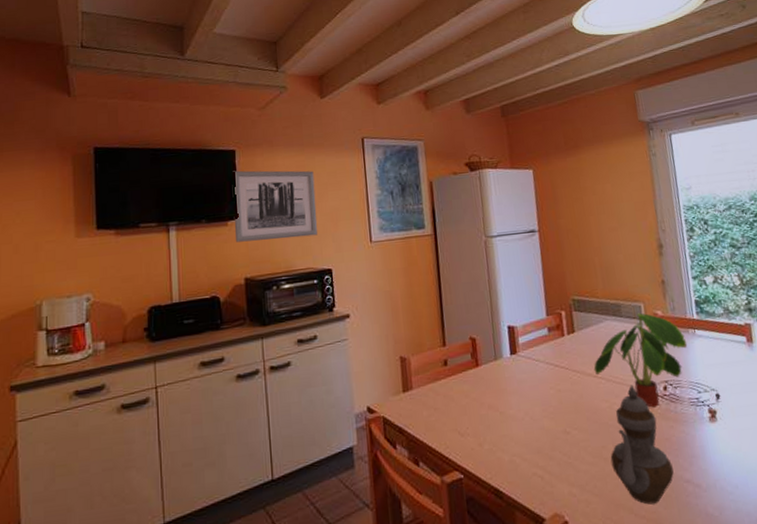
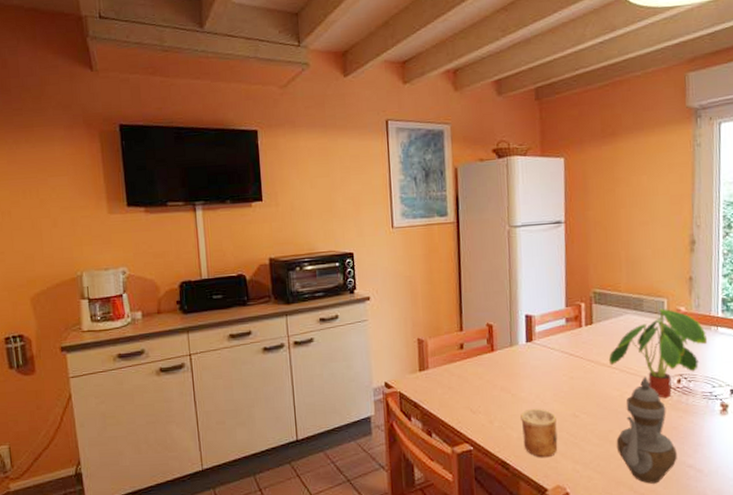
wall art: present [232,170,318,242] -> none [255,151,340,224]
cup: none [510,426,552,483] -> present [520,408,558,458]

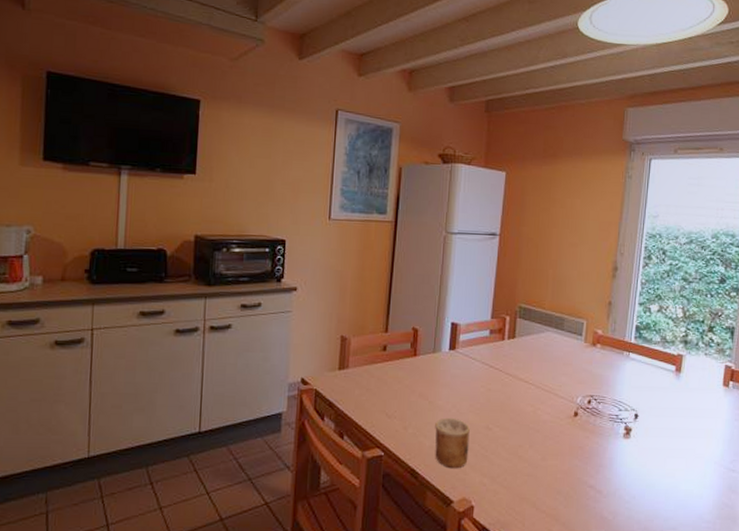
plant: present [608,308,708,398] -> none [526,329,620,418]
teapot: present [616,376,677,484] -> none [524,394,580,502]

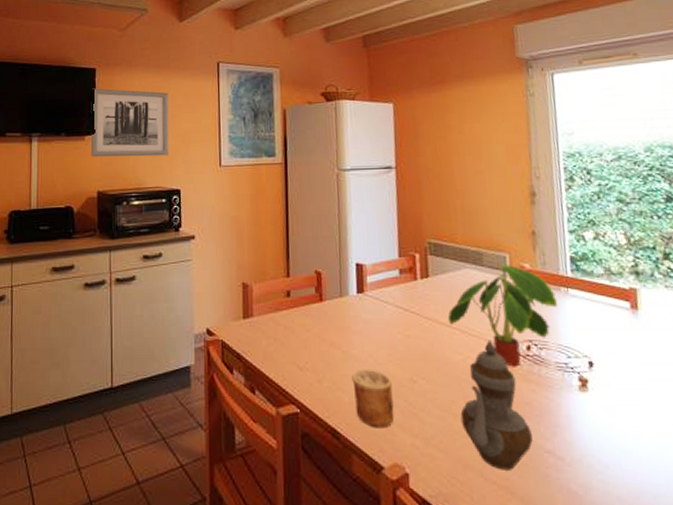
wall art: none [189,122,281,204] -> present [90,88,169,157]
teapot: none [524,394,580,502] -> present [460,339,533,470]
plant: none [526,329,620,418] -> present [447,264,558,367]

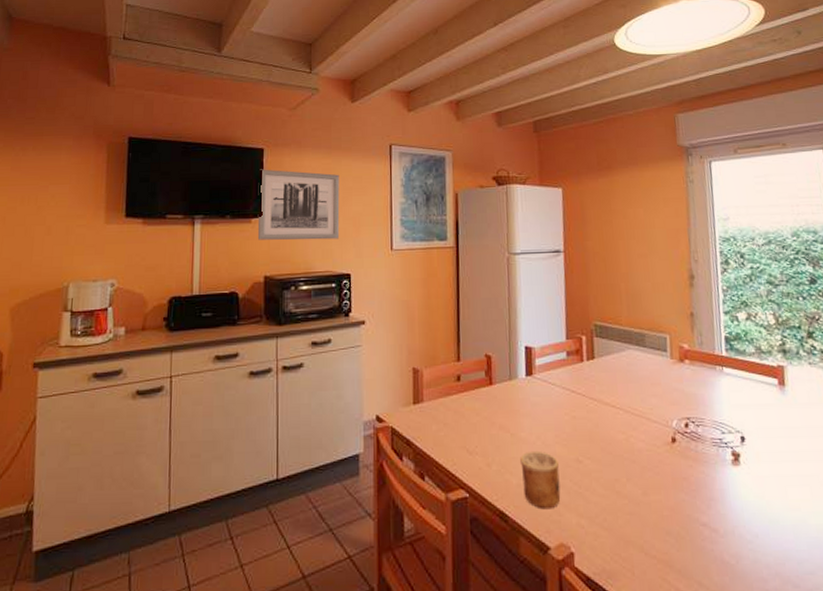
plant: present [447,264,558,367] -> none [612,344,714,444]
teapot: present [460,339,533,470] -> none [623,418,690,545]

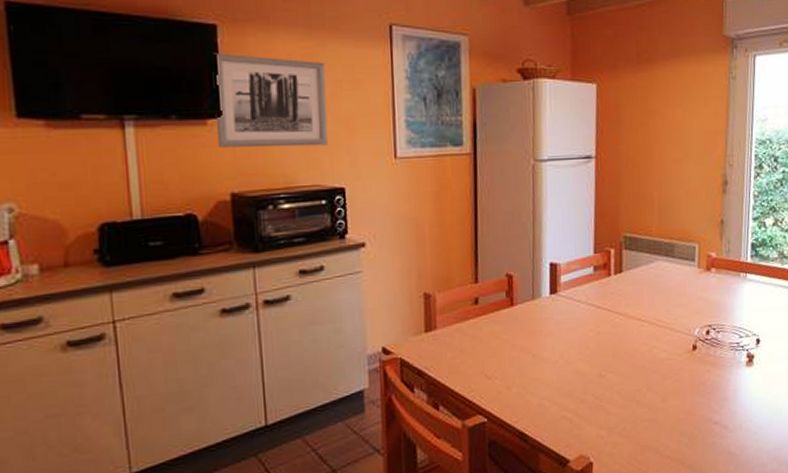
cup: present [520,450,561,510] -> none [542,369,582,426]

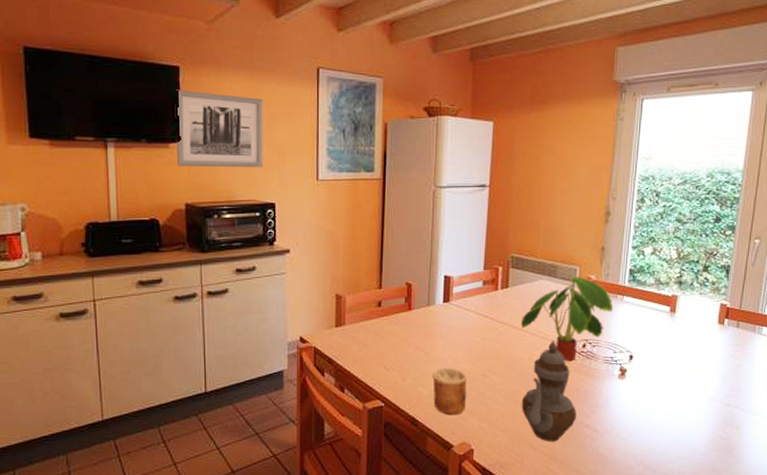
cup: none [542,369,582,426] -> present [433,367,467,416]
plant: none [637,254,737,351] -> present [520,275,614,362]
teapot: none [643,328,704,445] -> present [521,340,576,442]

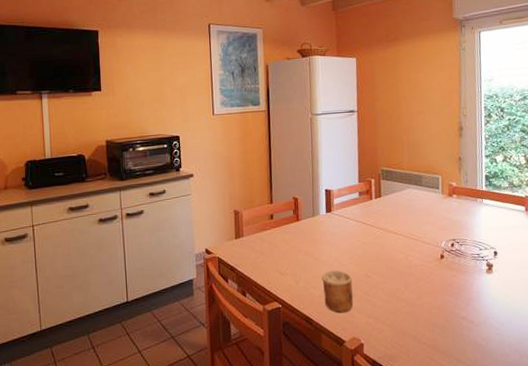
wall art: present [176,89,264,168] -> none [96,48,169,110]
plant: present [520,275,614,362] -> none [394,183,475,260]
teapot: present [521,340,576,442] -> none [402,241,453,334]

